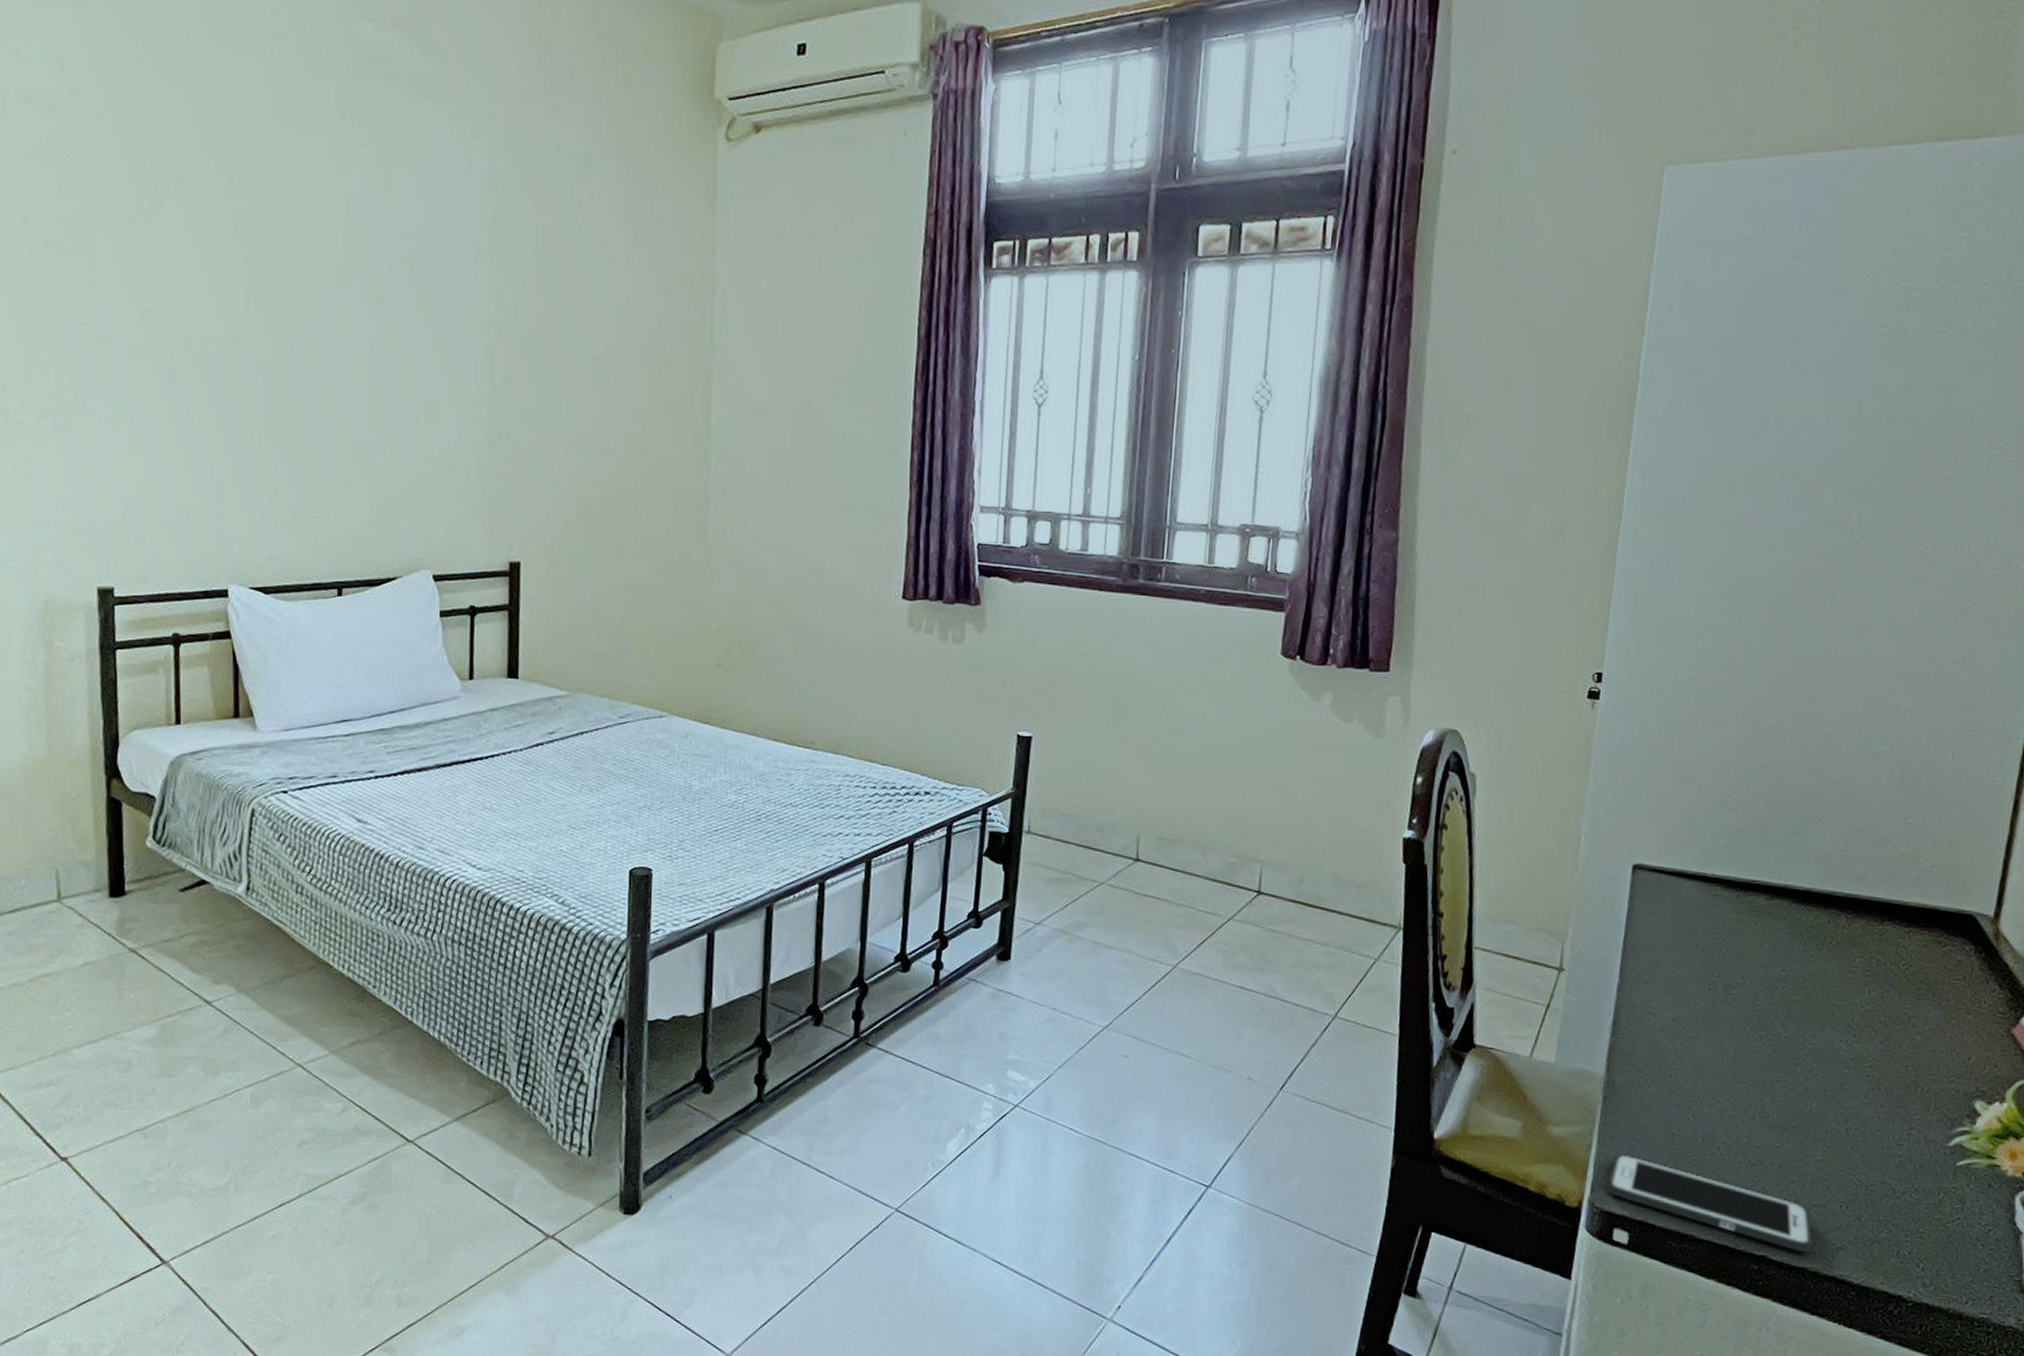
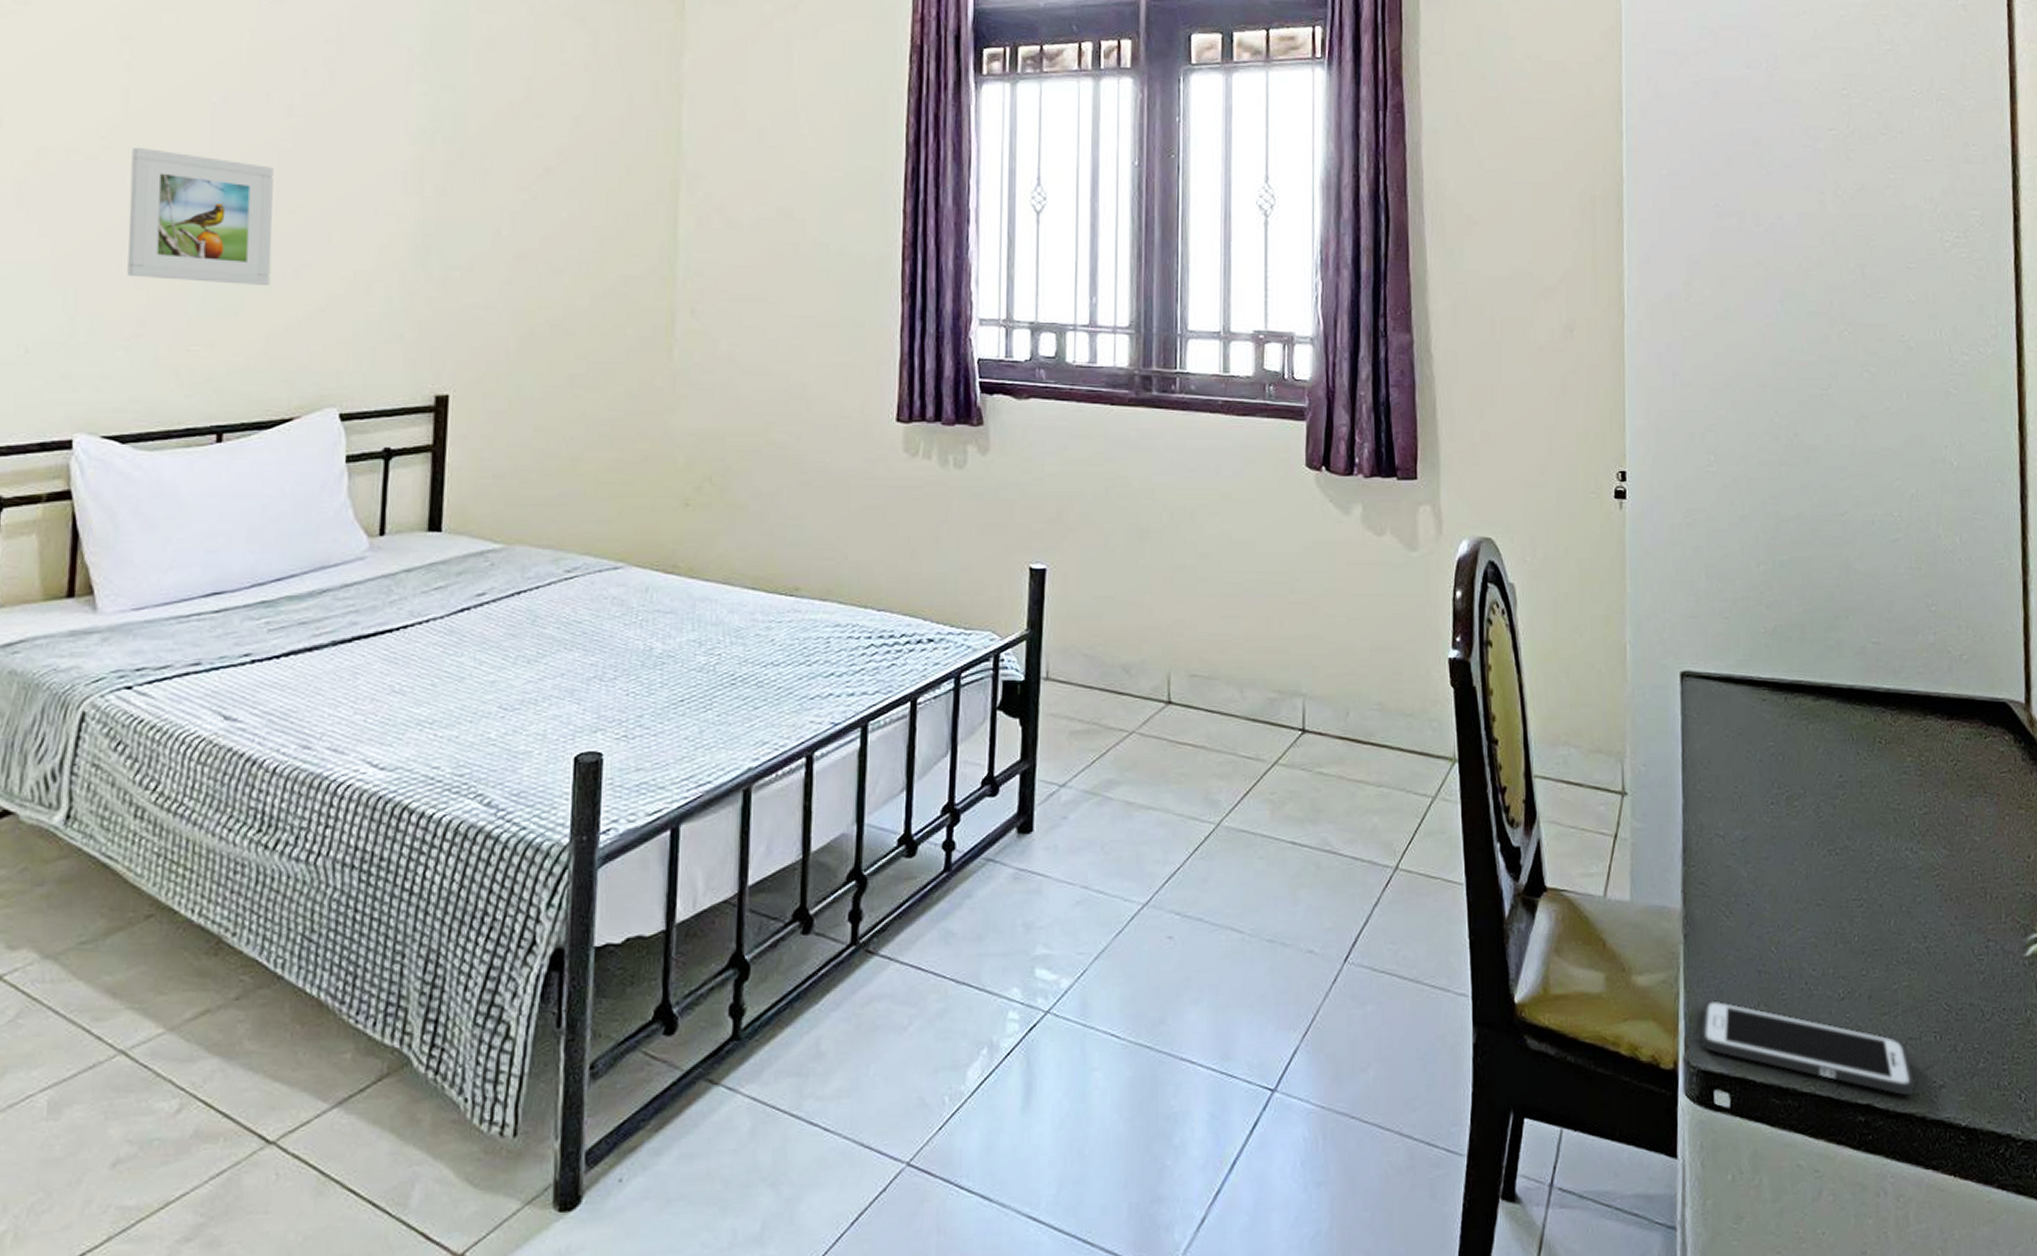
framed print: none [255,336,372,461] -> present [127,147,274,285]

